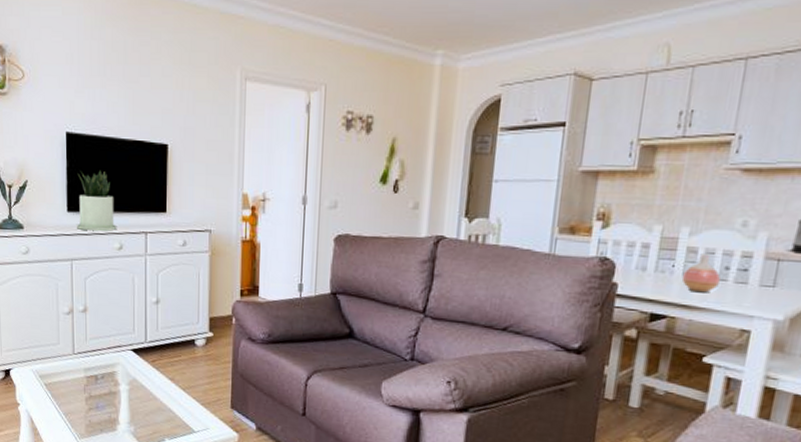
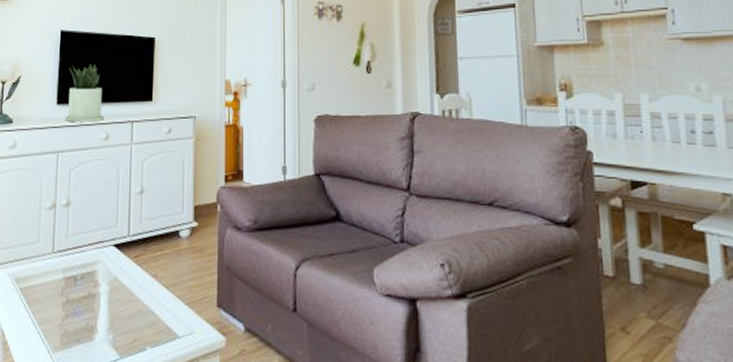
vase: present [681,254,721,293] -> none [652,119,689,158]

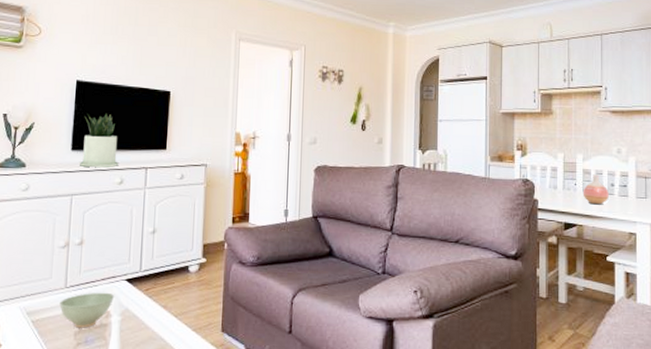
bowl: none [47,258,103,298] -> present [59,292,115,328]
vase: none [652,119,689,158] -> present [582,174,609,205]

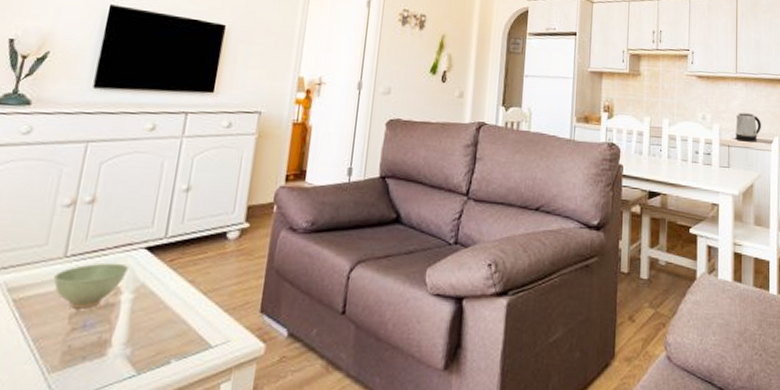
planter: present [79,113,119,168] -> none [101,45,155,111]
vase: present [582,174,609,205] -> none [667,140,693,173]

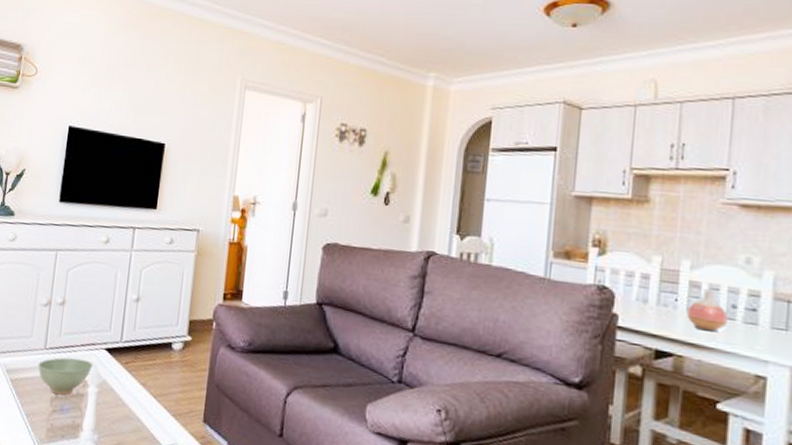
vase: none [667,140,693,173] -> present [686,289,728,332]

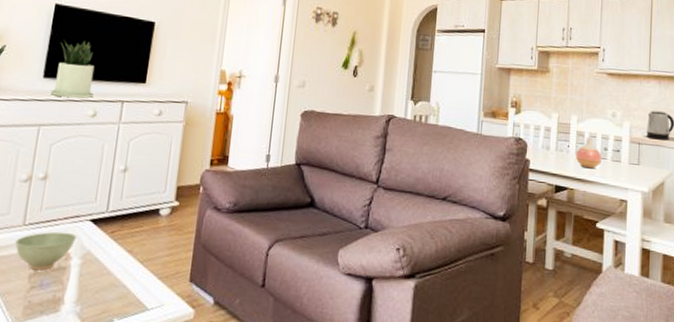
planter: none [66,163,107,224] -> present [50,40,95,99]

